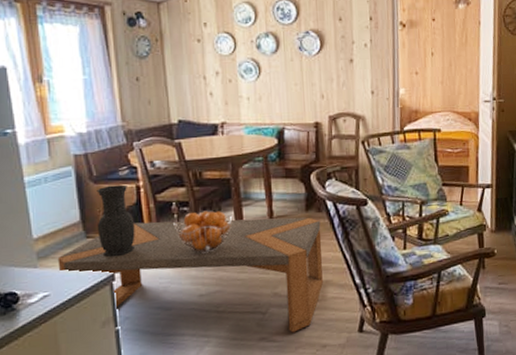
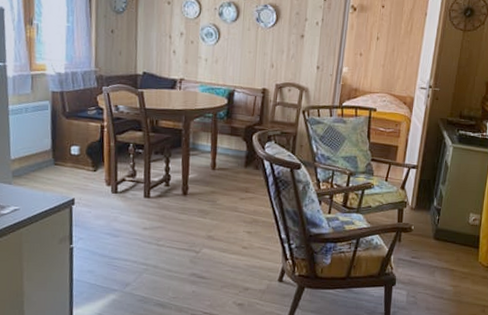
coffee table: present [57,217,323,333] -> none [28,157,257,273]
vase: present [96,184,135,258] -> none [64,122,96,185]
fruit basket: present [173,211,233,254] -> none [129,154,180,192]

